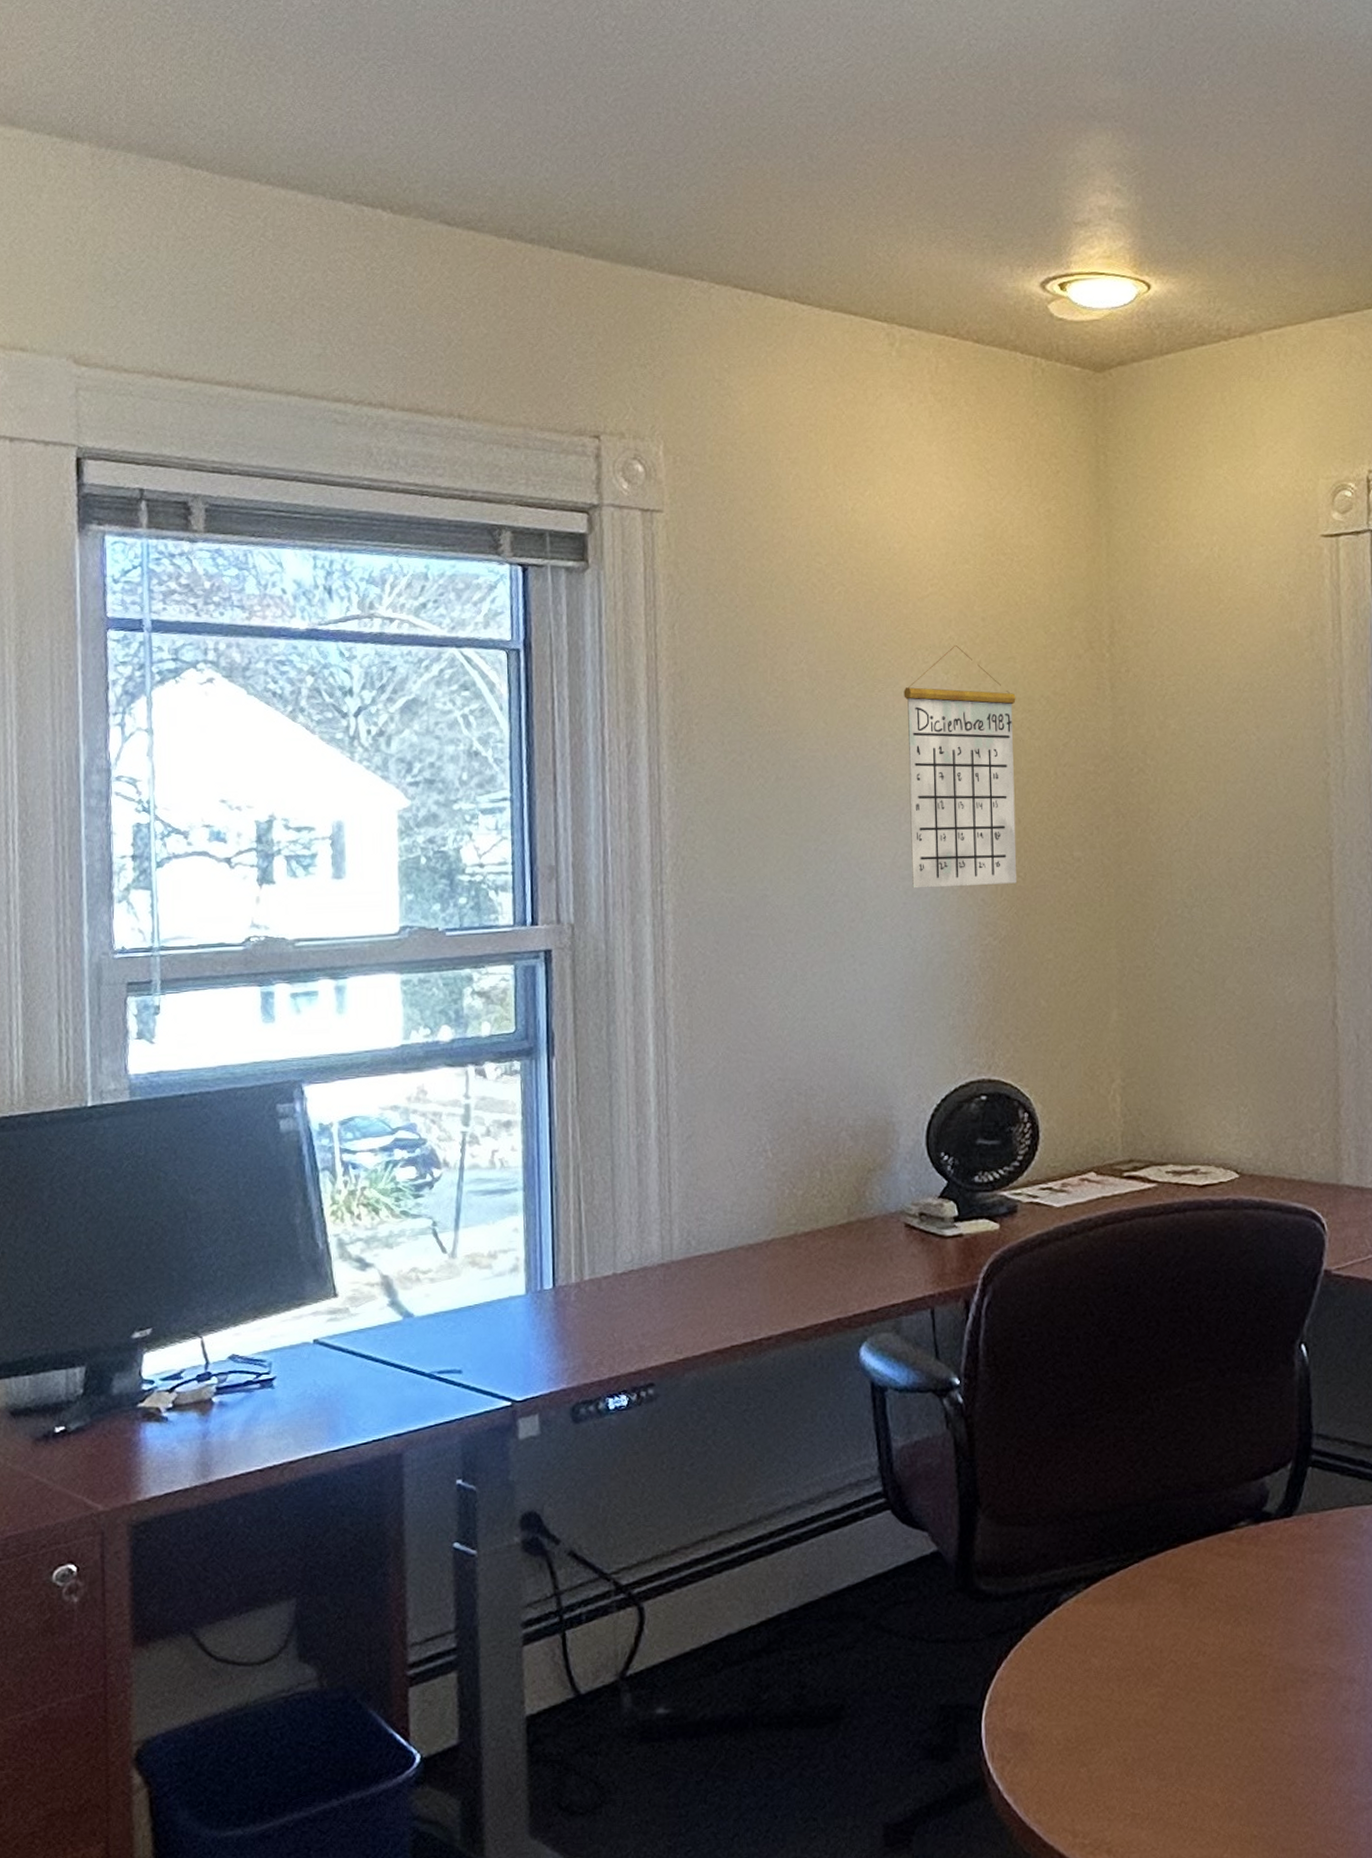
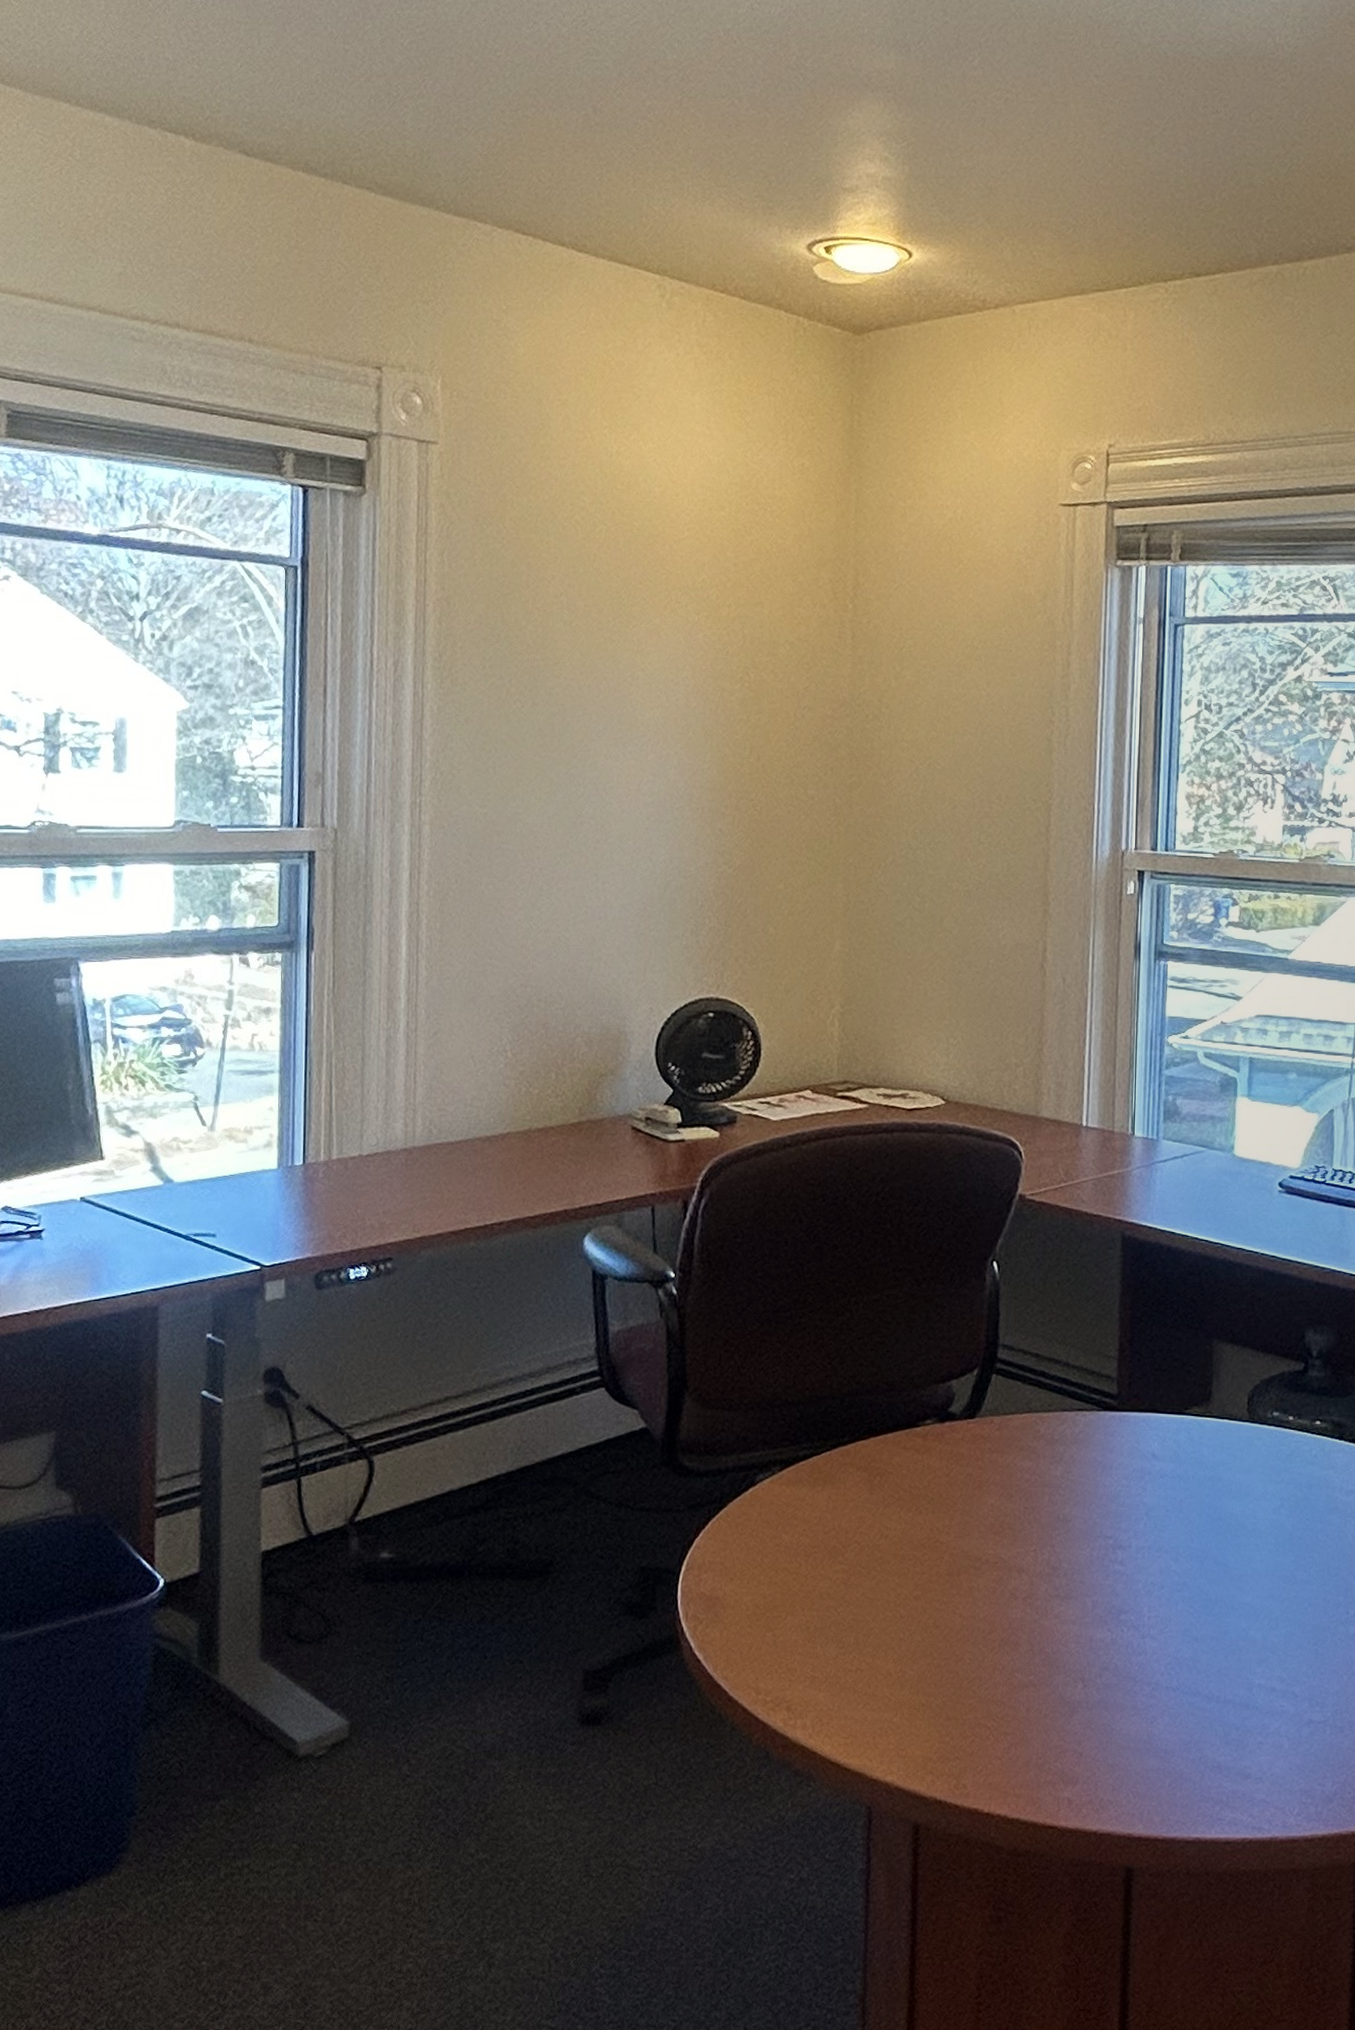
calendar: present [903,644,1017,887] -> none [655,587,762,816]

